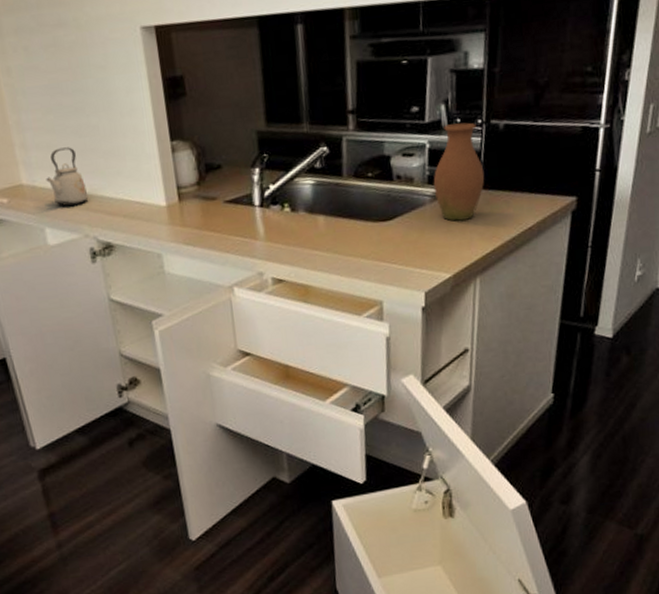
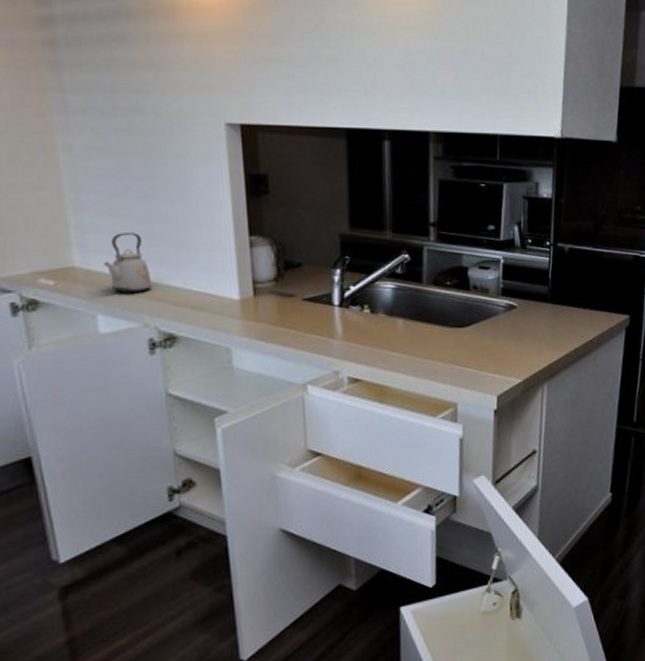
vase: present [433,122,485,221] -> none [506,243,552,331]

